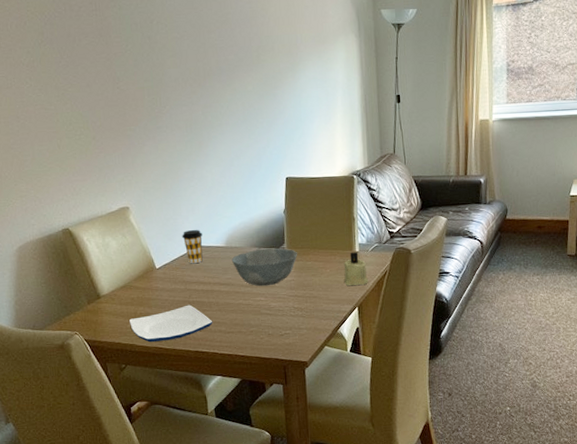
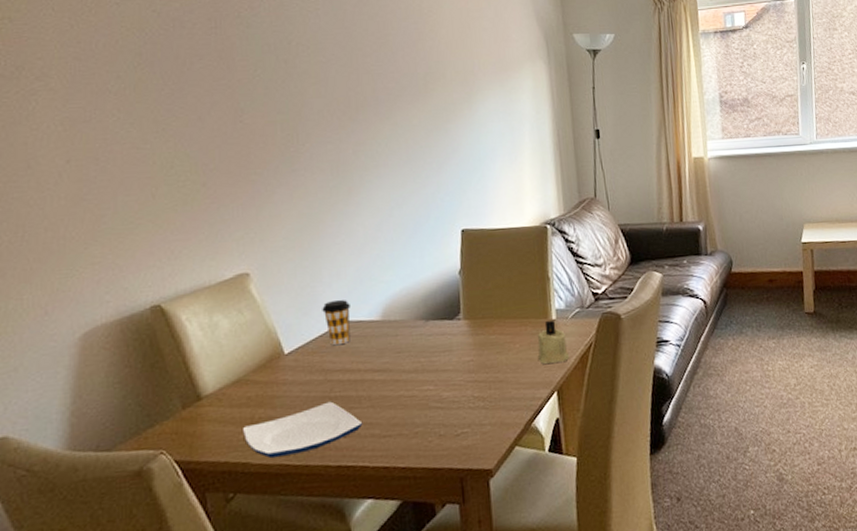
bowl: present [231,247,298,287] -> none [389,319,478,371]

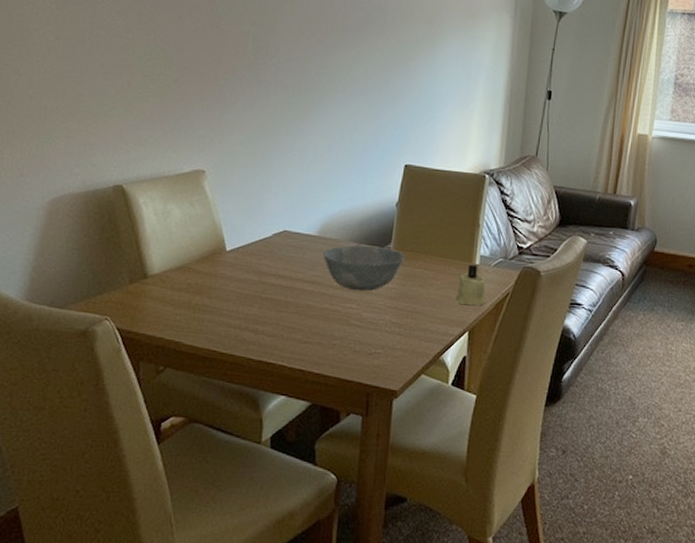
plate: present [243,401,363,459] -> none [179,301,287,343]
coffee cup: present [322,300,350,346] -> none [266,210,292,252]
bowl: none [389,319,478,371] -> present [322,244,406,292]

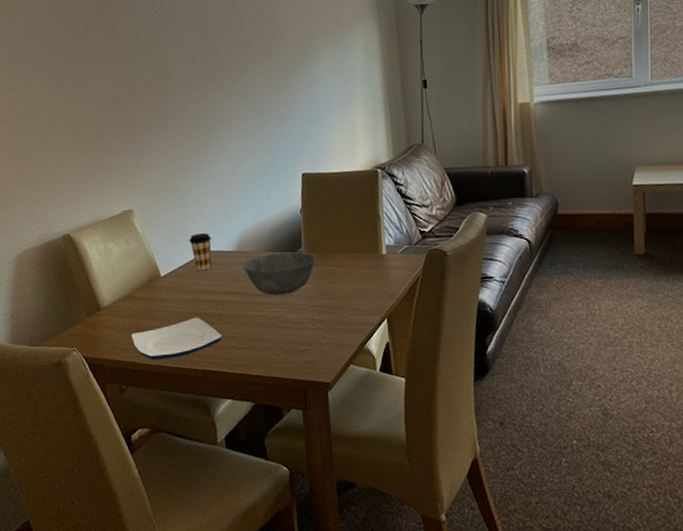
plate: none [179,301,287,343] -> present [132,317,223,360]
coffee cup: none [266,210,292,252] -> present [189,233,212,271]
candle: present [457,264,486,305] -> none [369,254,399,294]

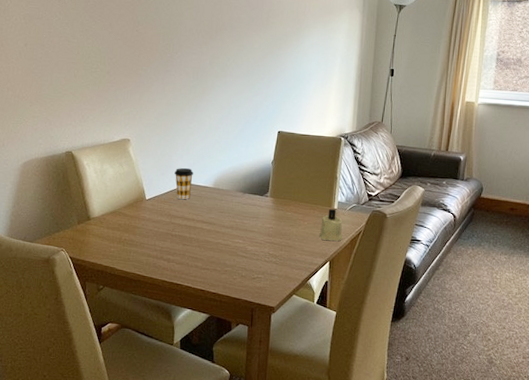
plate: present [132,317,223,360] -> none [113,237,191,269]
bowl: present [243,251,317,296] -> none [216,194,280,230]
candle: none [369,254,399,294] -> present [320,208,343,241]

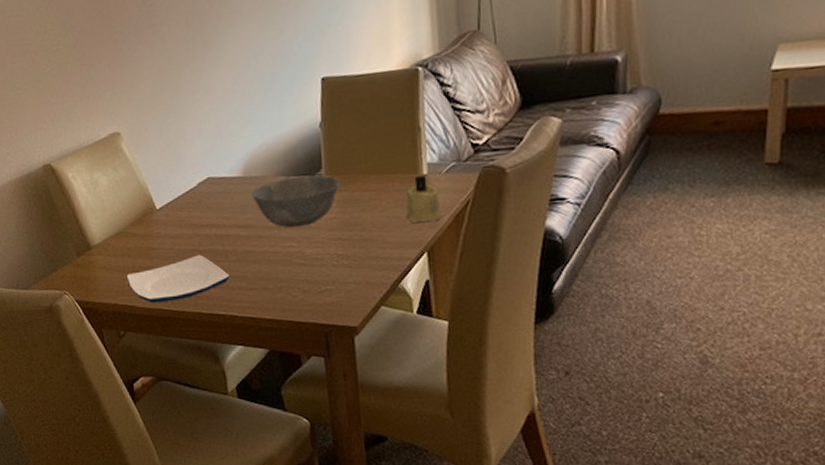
plate: none [113,237,191,269] -> present [127,254,230,304]
coffee cup: present [174,168,193,200] -> none [187,157,215,202]
bowl: none [216,194,280,230] -> present [251,174,341,228]

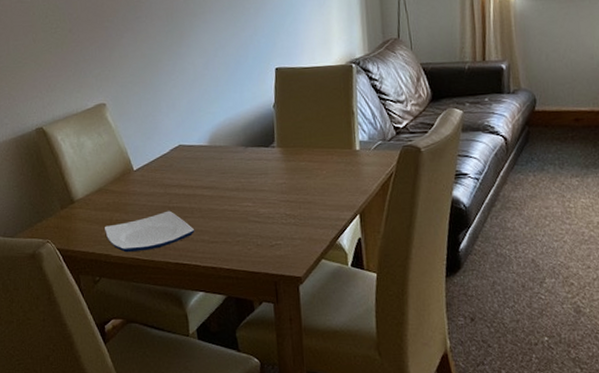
bowl: present [251,174,341,228] -> none [215,146,290,190]
candle: present [405,175,443,223] -> none [342,150,372,189]

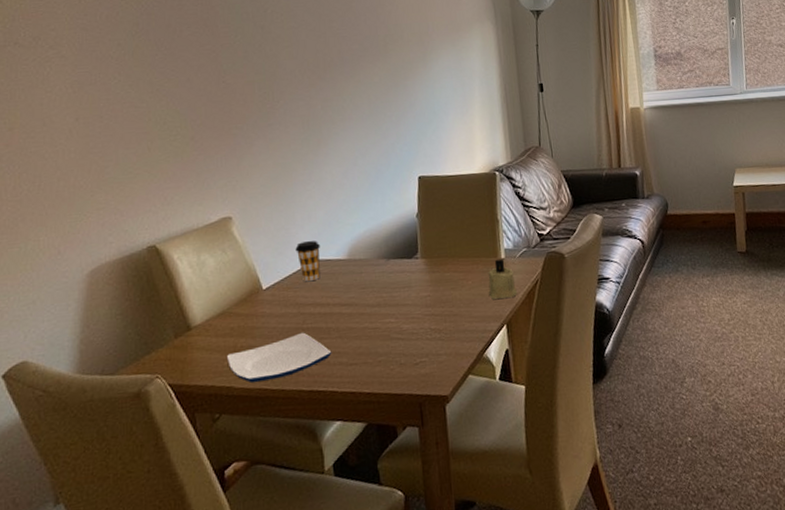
coffee cup: none [161,127,184,165] -> present [295,241,320,282]
candle: none [342,150,372,189] -> present [488,258,518,299]

